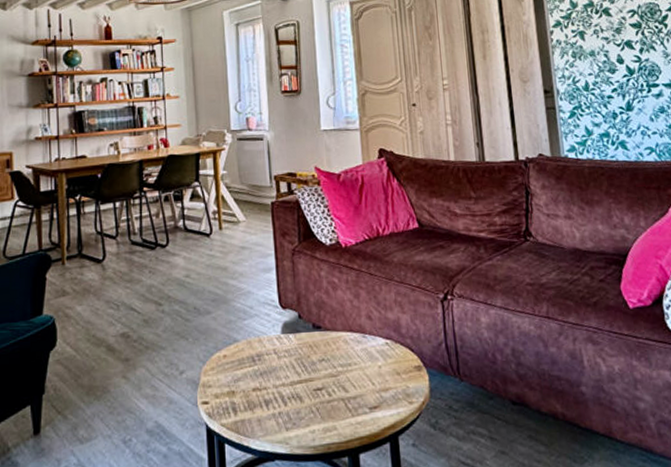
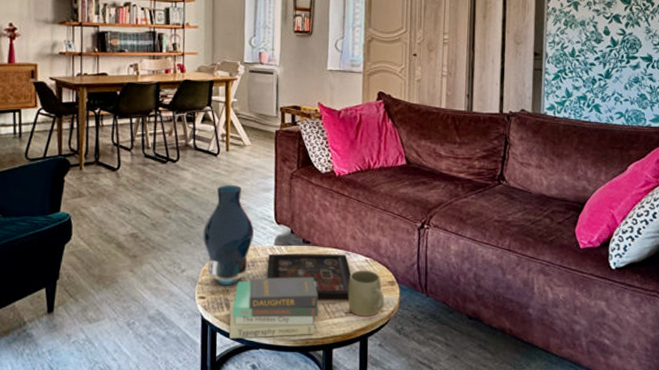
vase: none [200,268,257,385] -> present [202,185,254,285]
books: none [238,368,338,450] -> present [229,277,319,339]
decorative tray: none [275,338,372,393] -> present [267,253,352,299]
mug: none [369,354,413,411] -> present [347,270,385,316]

